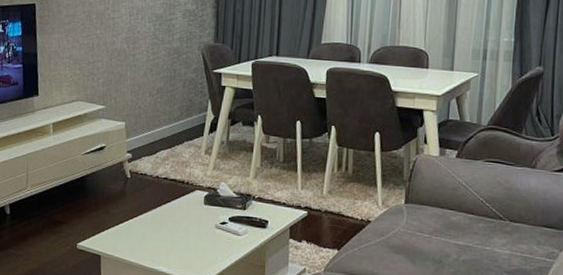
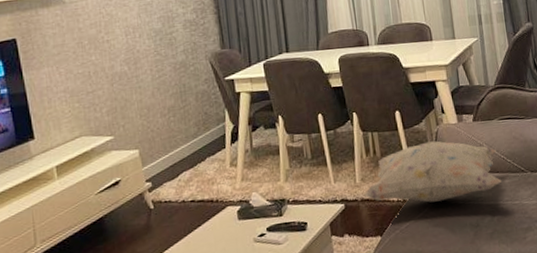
decorative pillow: none [329,168,477,230] -> present [364,141,502,203]

